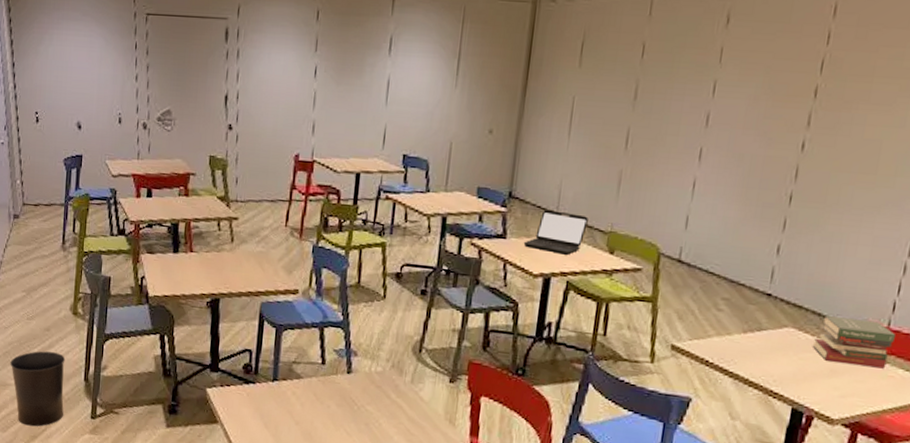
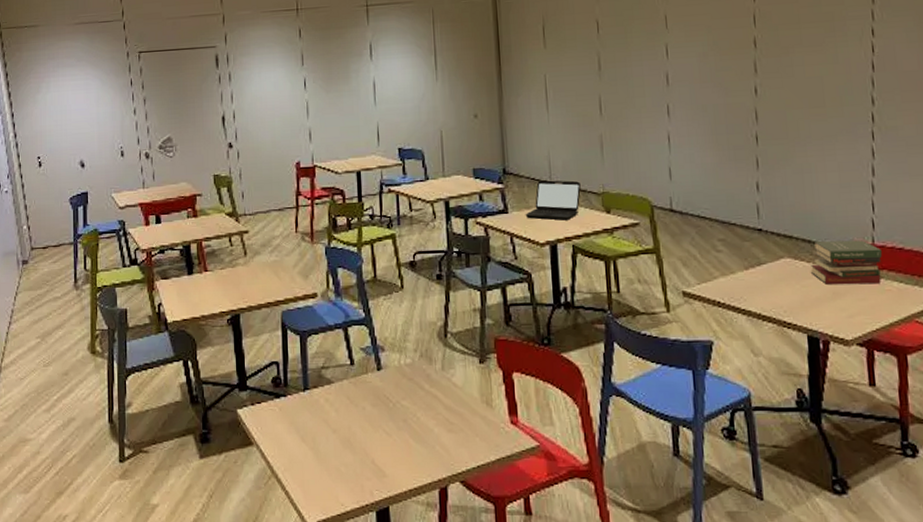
waste bin: present [10,351,65,427] -> none [28,397,89,482]

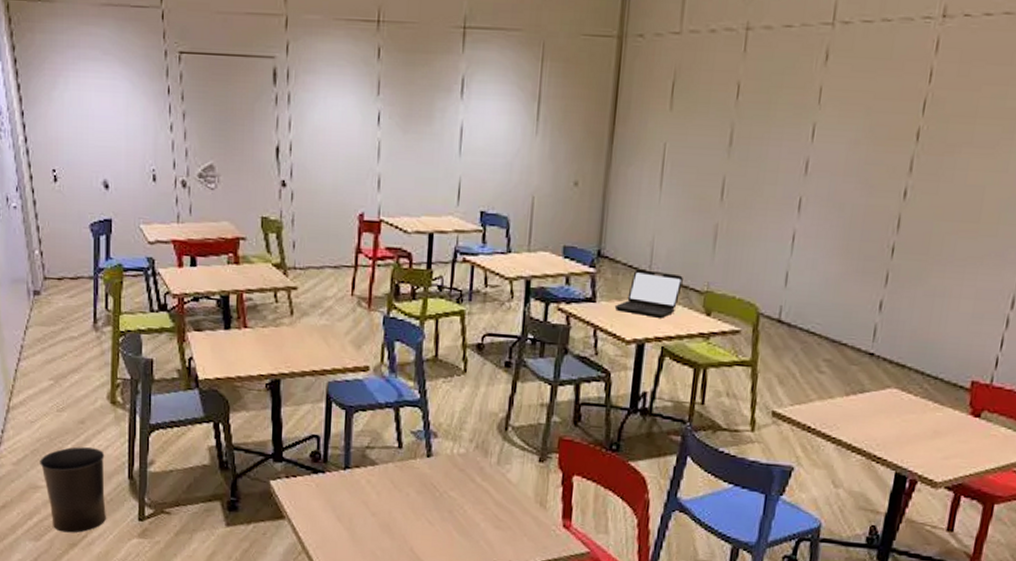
waste bin: none [28,397,89,482] -> present [40,446,106,533]
books: present [810,240,883,285] -> none [915,374,999,428]

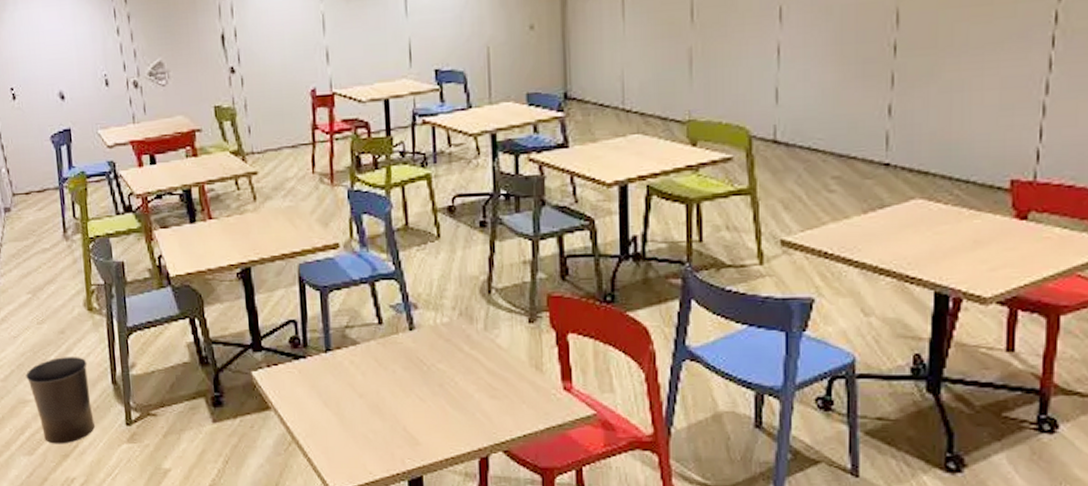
laptop: present [614,269,683,318] -> none [589,106,661,156]

